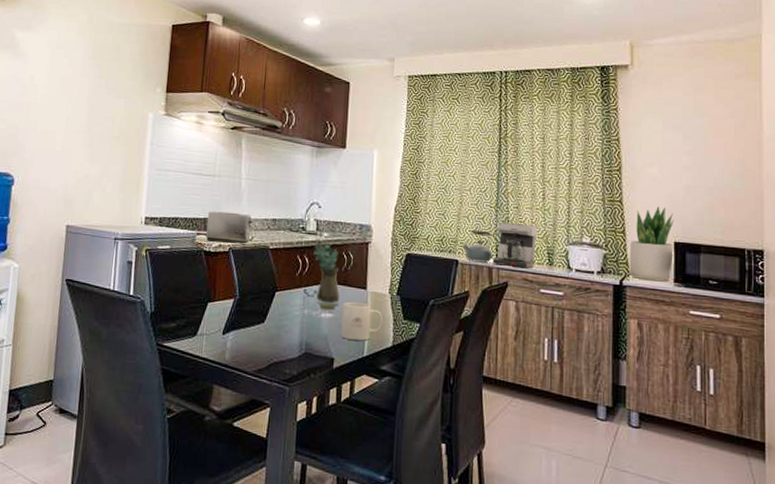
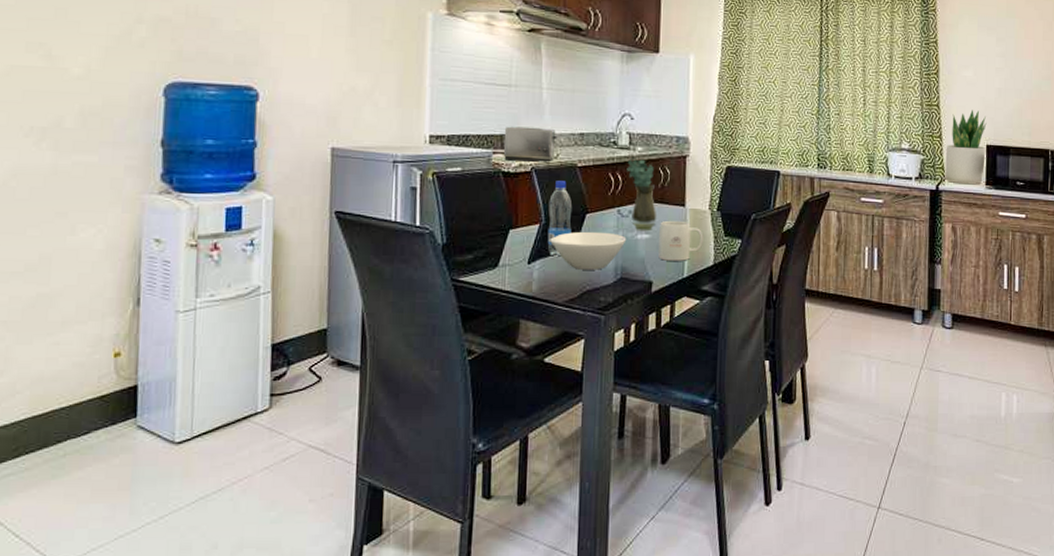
bottle: none [240,260,264,330] -> present [547,181,573,257]
bowl: none [242,307,311,344] -> present [549,231,627,270]
kettle: present [461,230,492,263] -> none [782,139,814,173]
coffee maker: present [492,222,537,269] -> none [814,130,858,177]

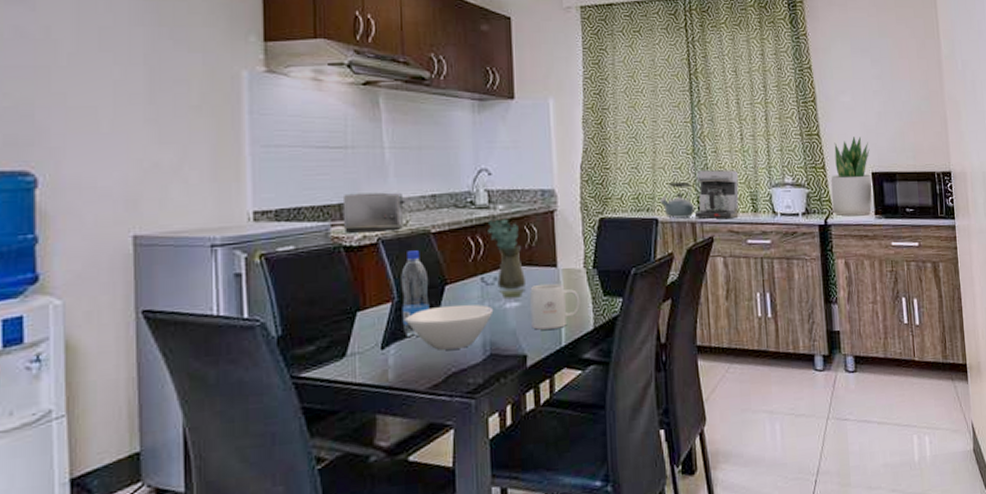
kettle: none [782,139,814,173] -> present [659,182,694,218]
coffee maker: none [814,130,858,177] -> present [694,170,739,219]

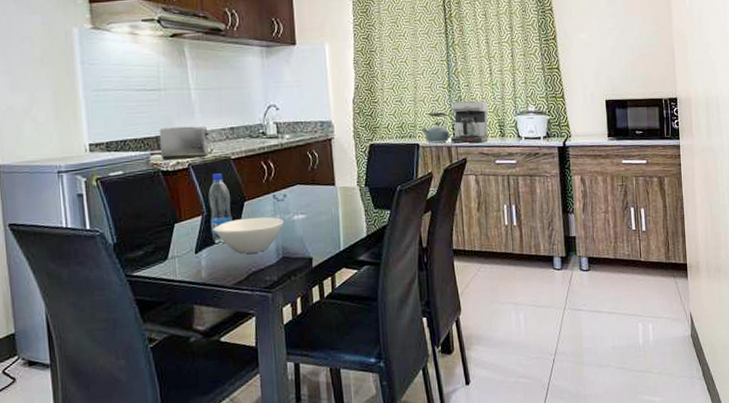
vase: present [487,215,527,300] -> none [277,143,311,213]
mug: present [529,283,581,330] -> none [313,199,355,237]
planter: present [830,137,873,216] -> none [569,69,606,139]

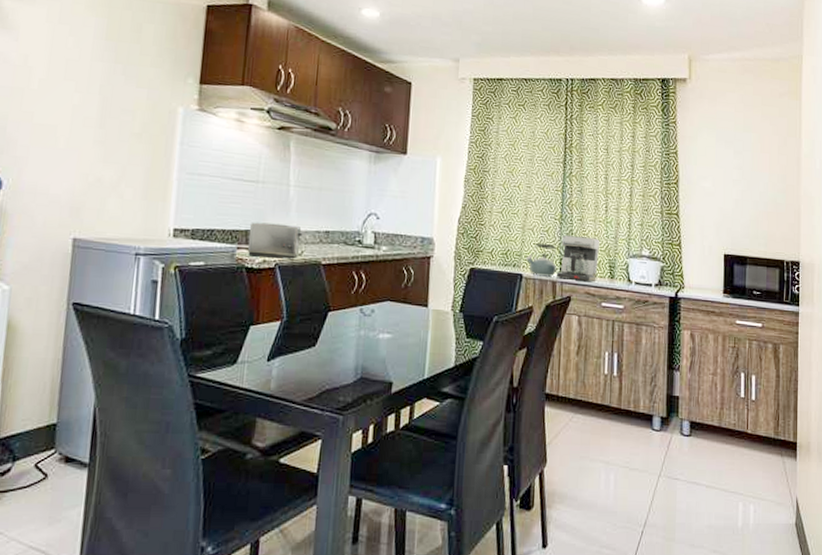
bottle: present [208,173,233,244] -> none [287,278,315,355]
bowl: present [212,216,284,254] -> none [289,329,368,369]

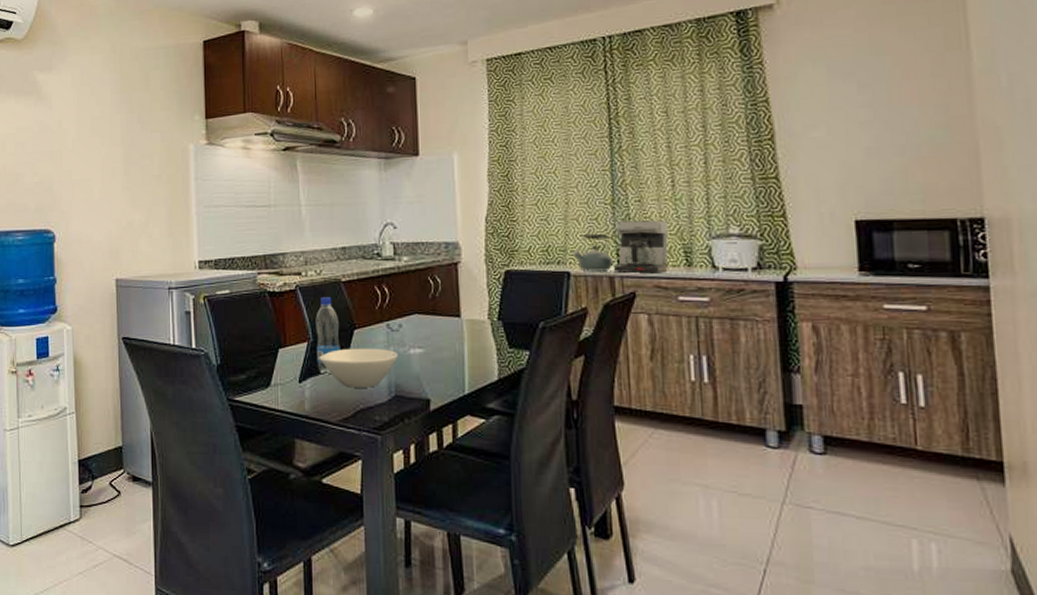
toaster: present [247,222,303,259] -> none [267,244,319,280]
bottle: none [287,278,315,355] -> present [315,297,340,375]
bowl: none [289,329,368,369] -> present [318,348,399,388]

